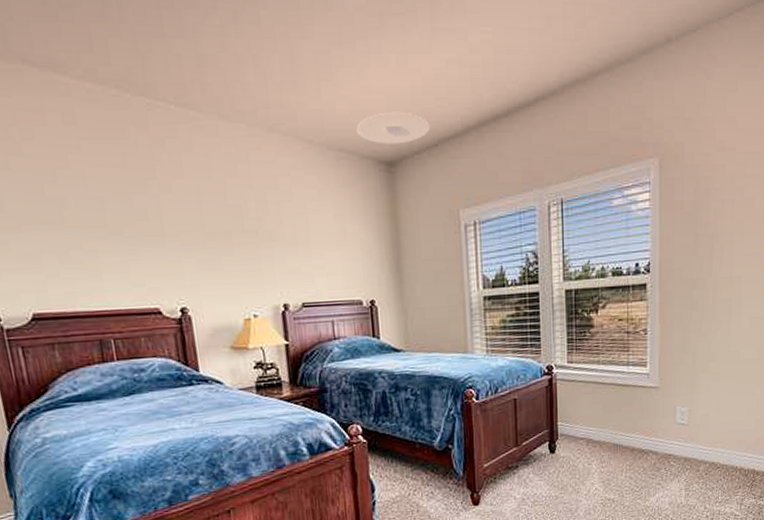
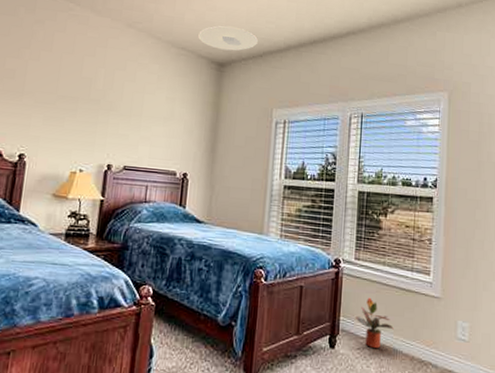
potted plant: none [573,398,613,447] -> present [355,297,394,349]

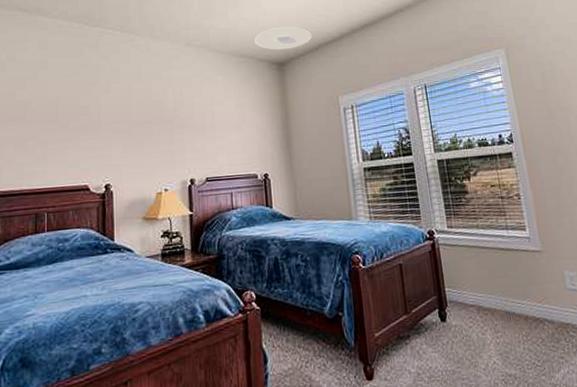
potted plant: present [355,297,394,349] -> none [460,263,501,315]

